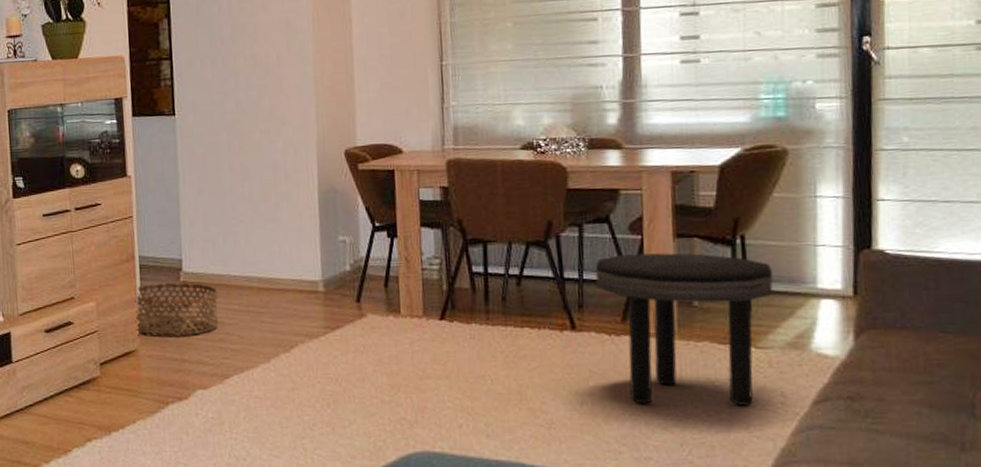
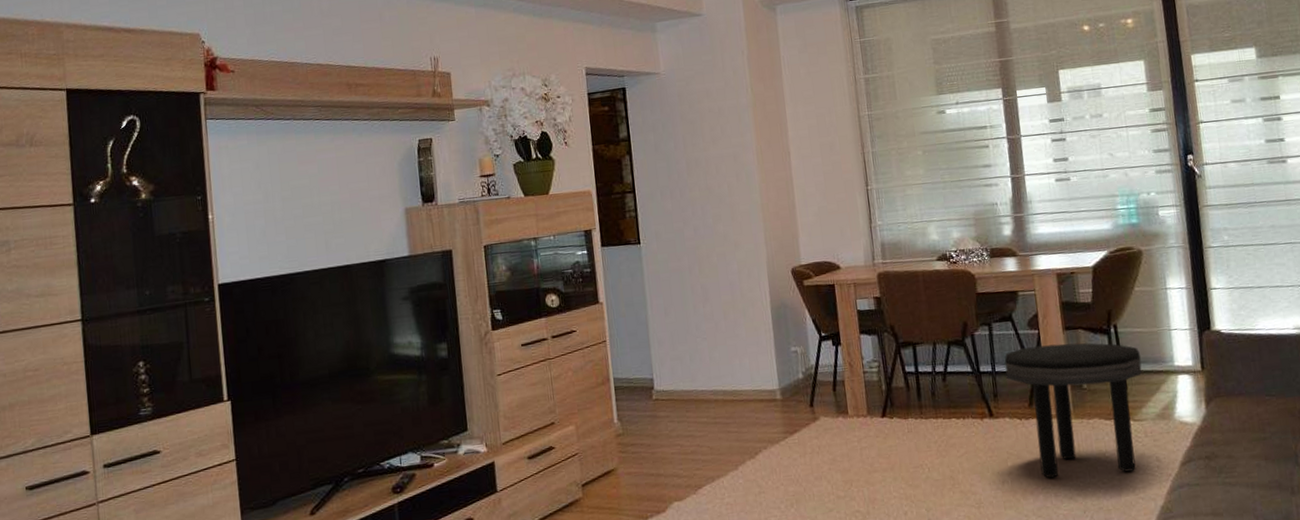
basket: present [135,282,219,337] -> none [611,400,690,453]

